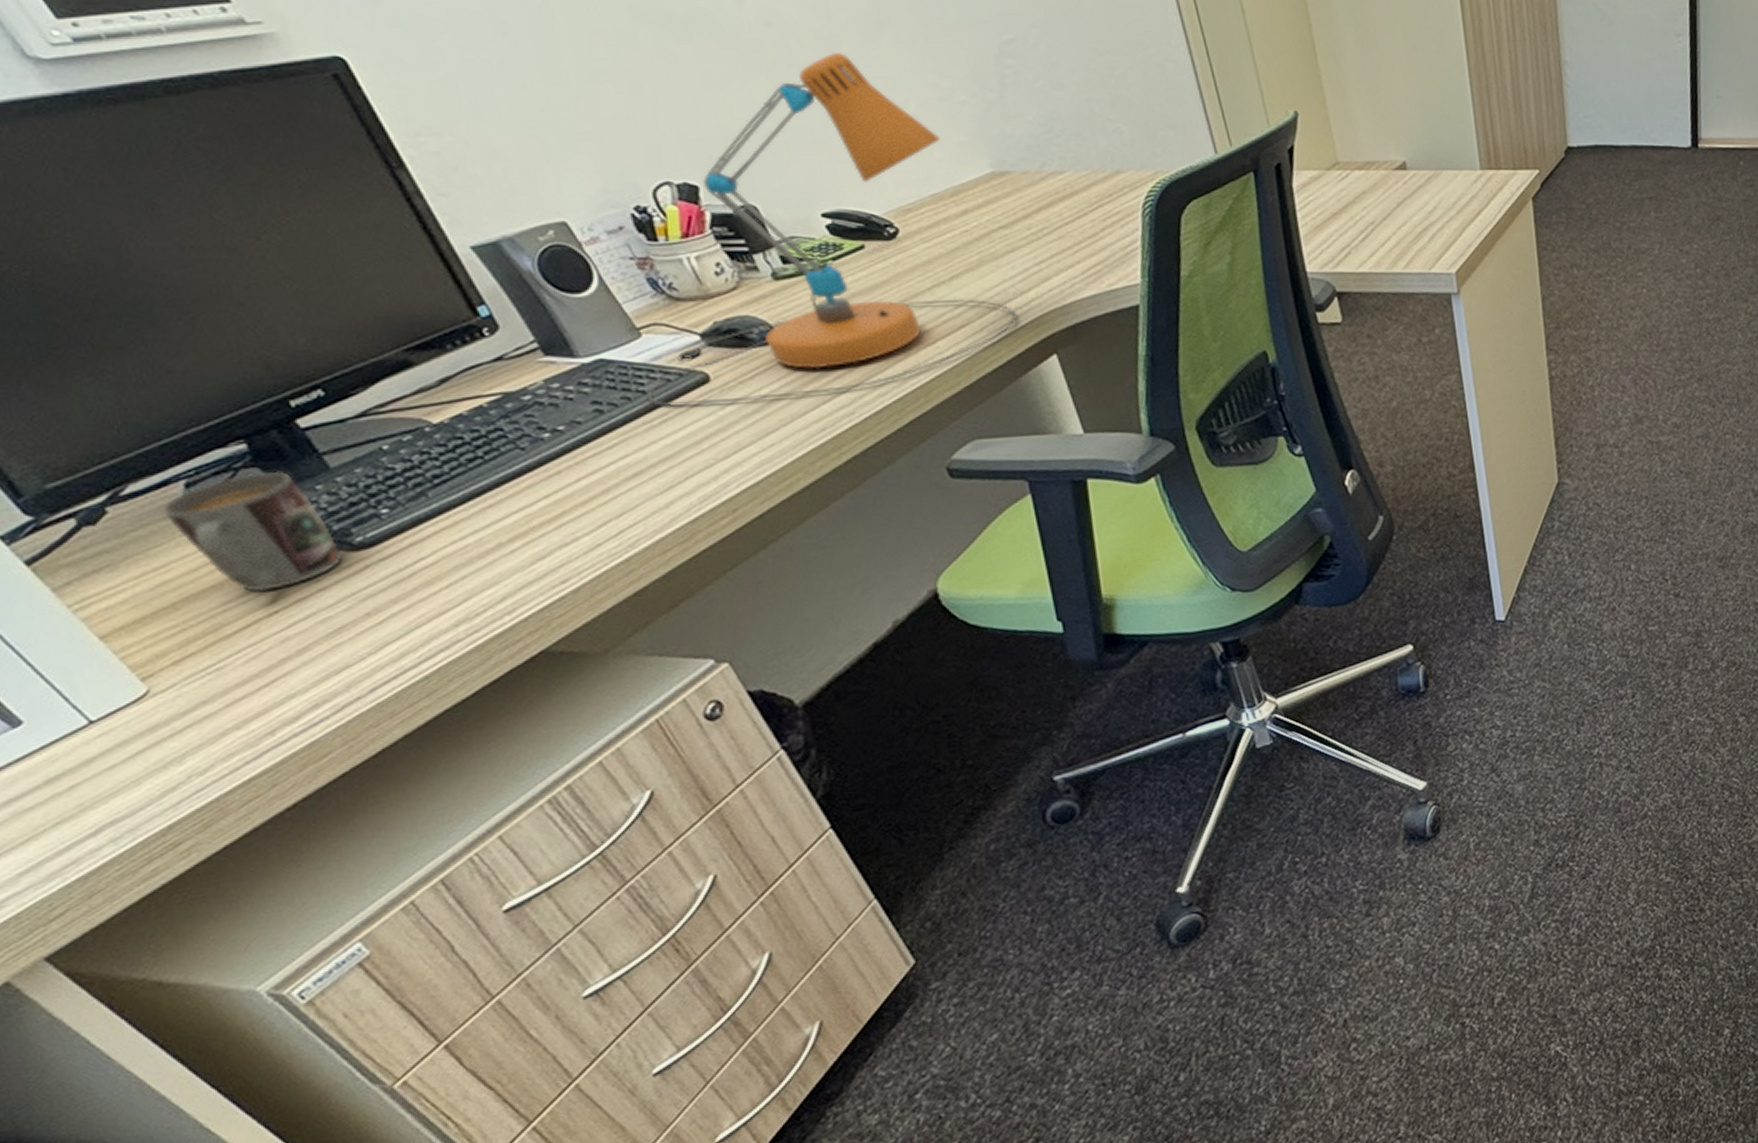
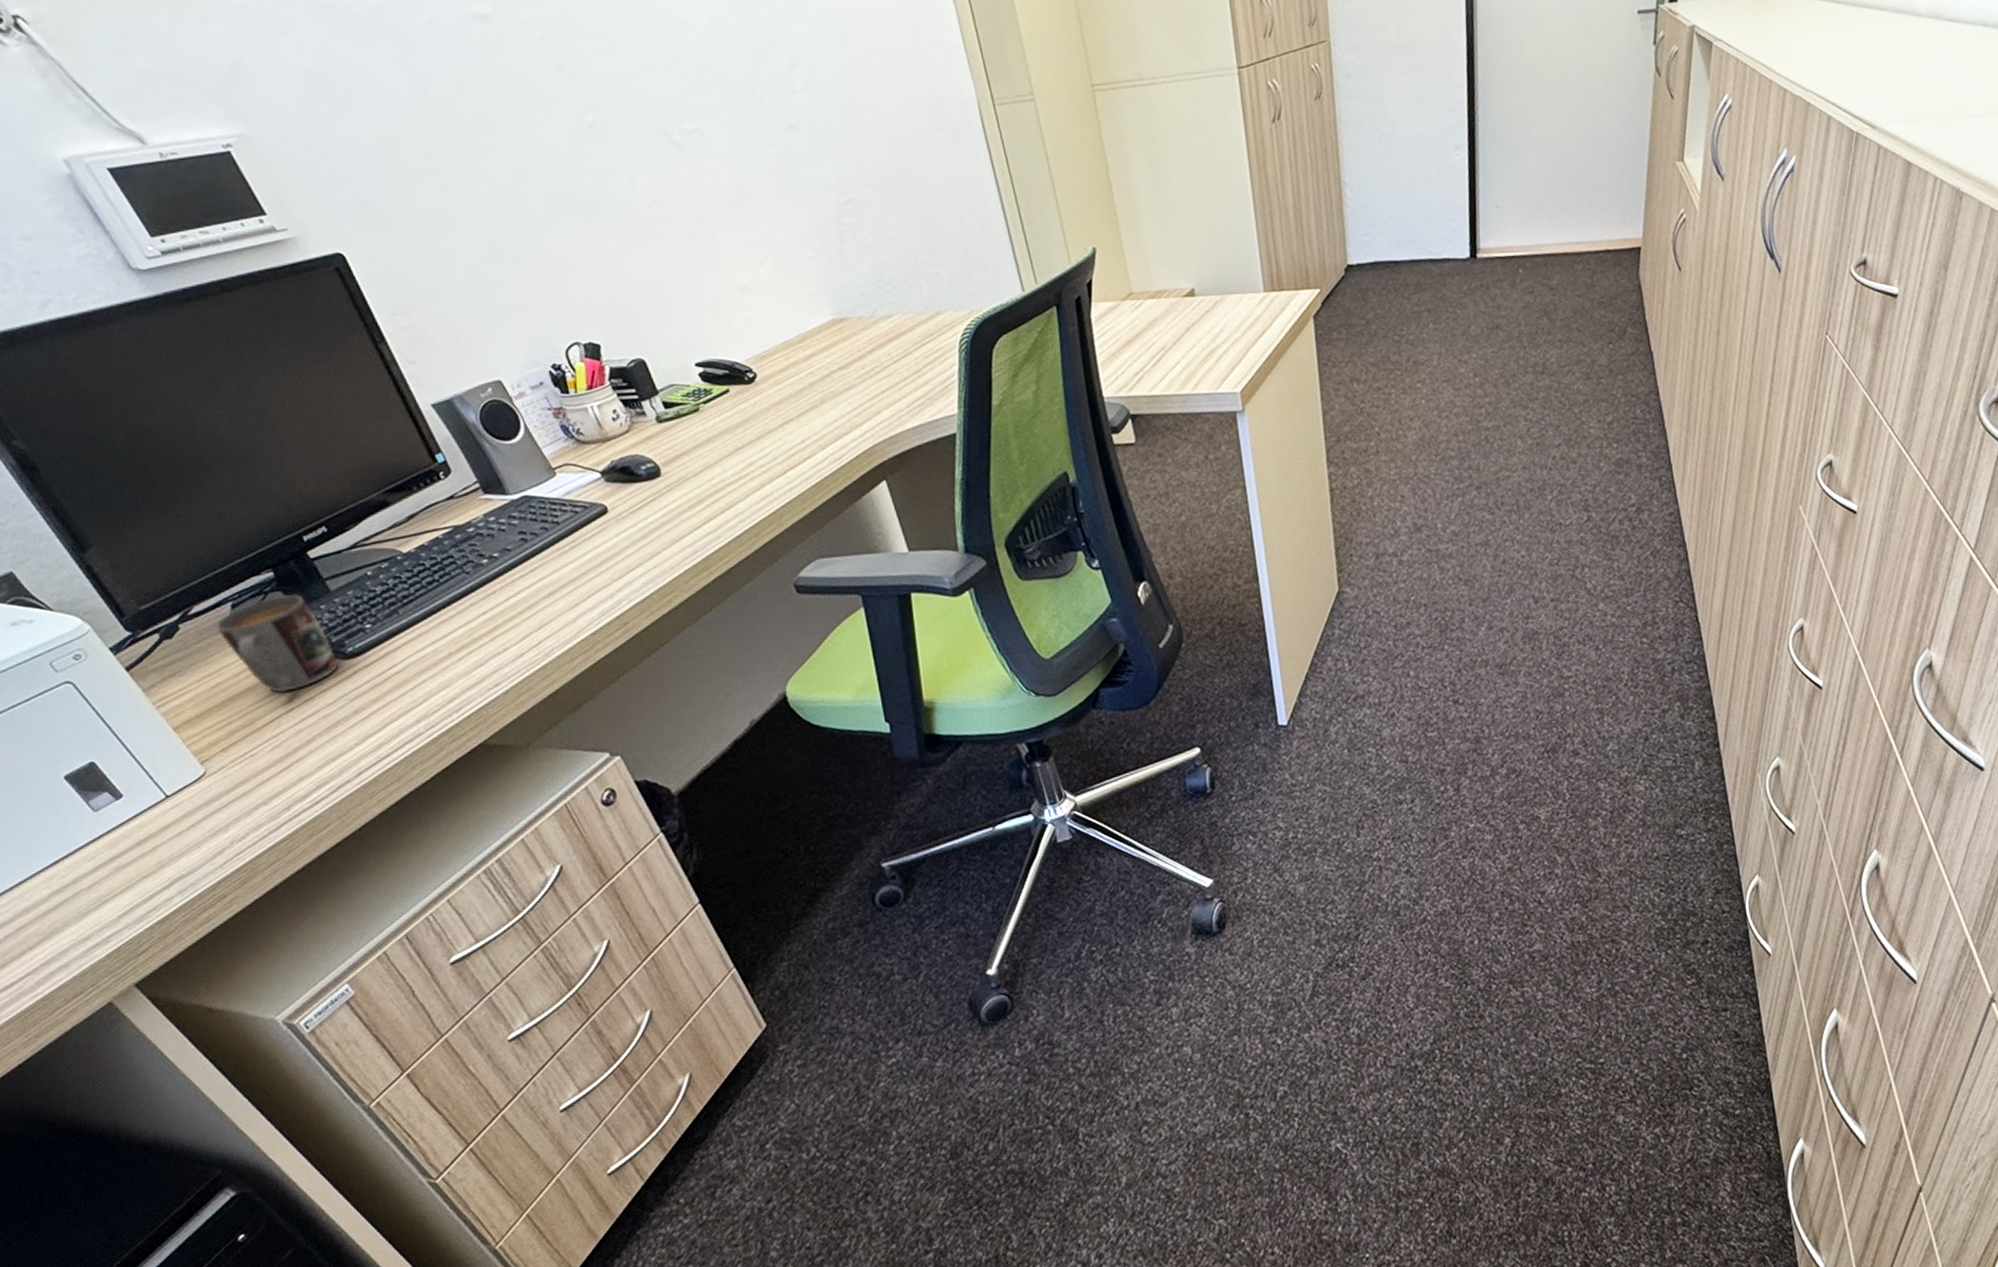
desk lamp: present [646,53,1018,407] -> none [559,222,853,535]

